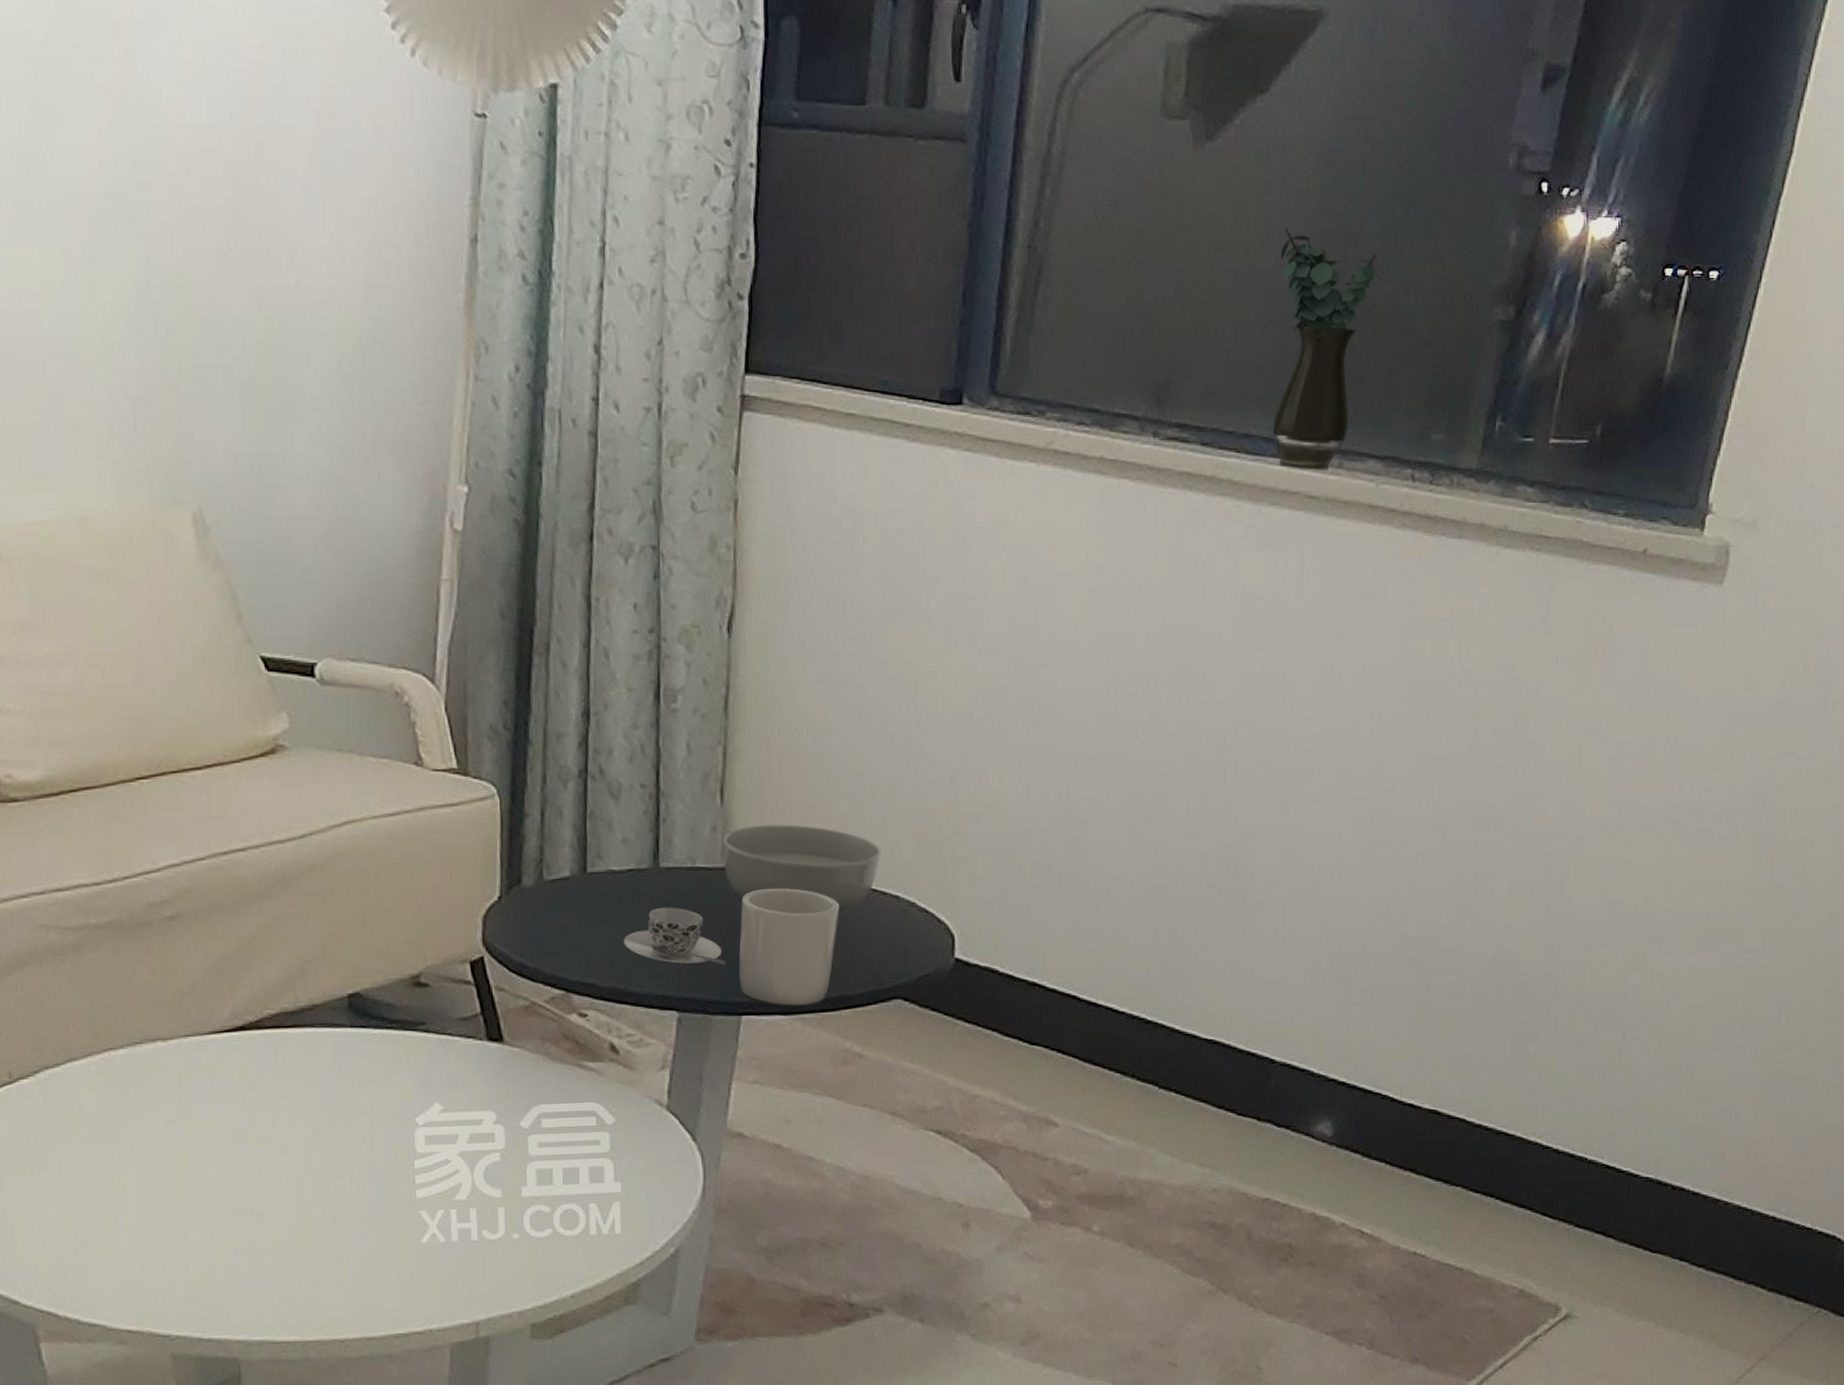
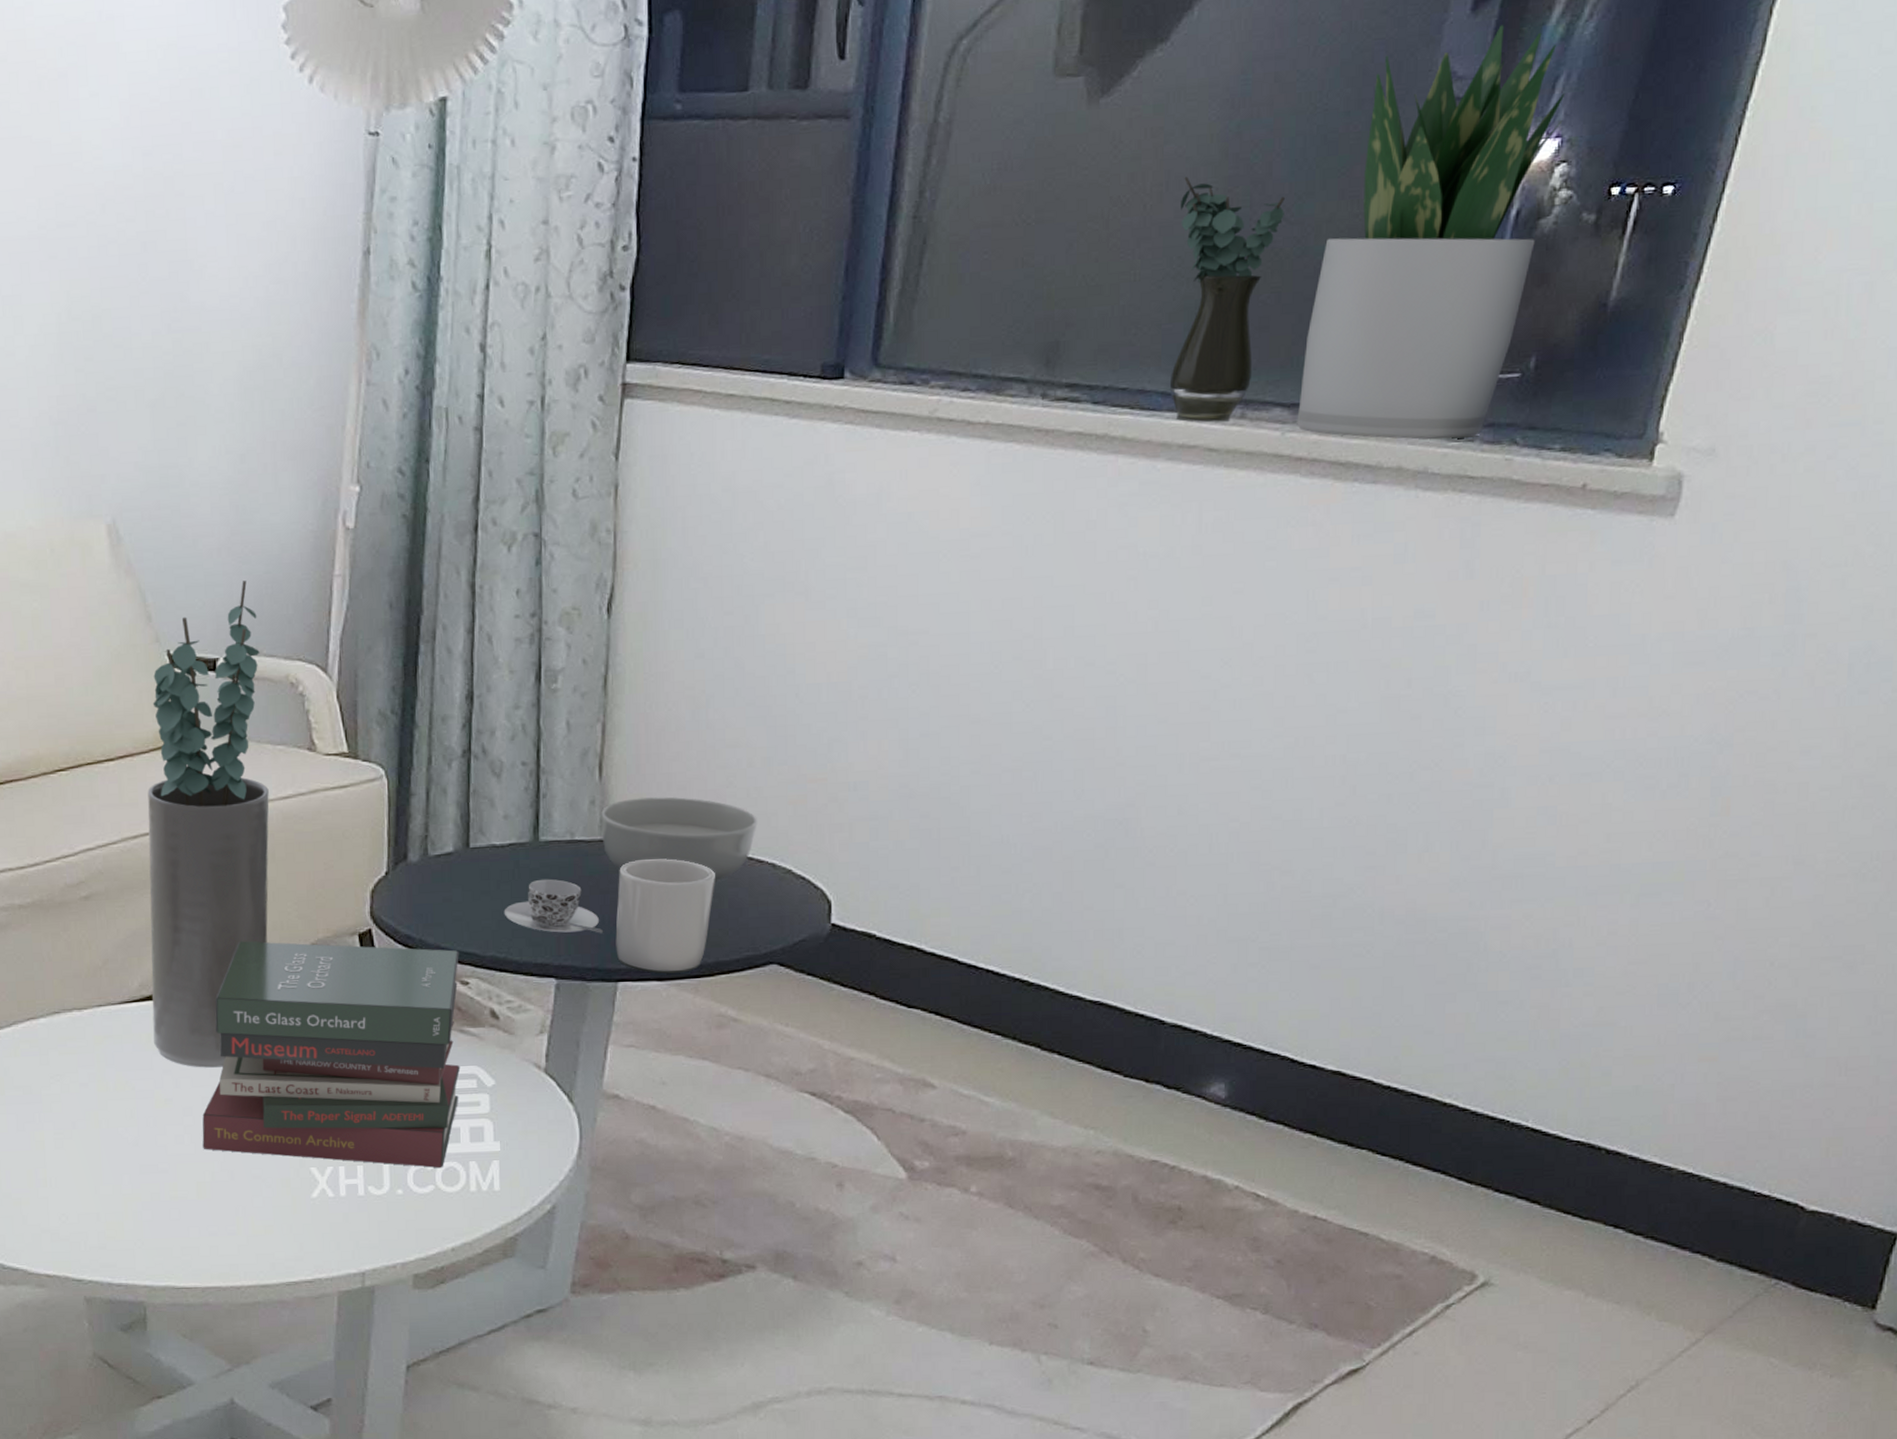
vase: none [239,581,373,1104] -> present [147,581,269,1068]
books: none [301,967,579,1211] -> present [202,941,461,1168]
planter: none [1390,105,1624,499] -> present [1297,25,1566,440]

